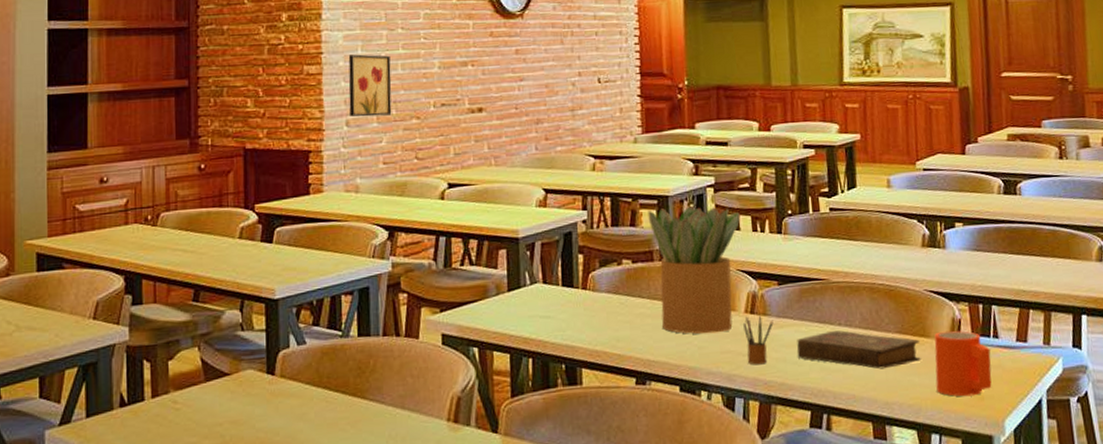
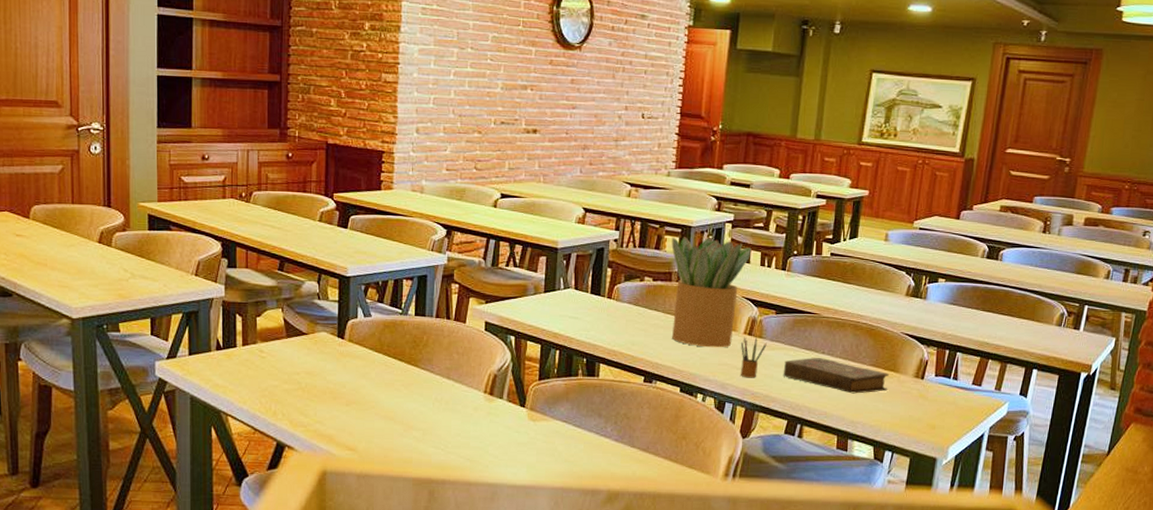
wall art: present [348,54,392,117] -> none [420,68,459,127]
mug: present [934,330,992,397] -> none [896,369,948,425]

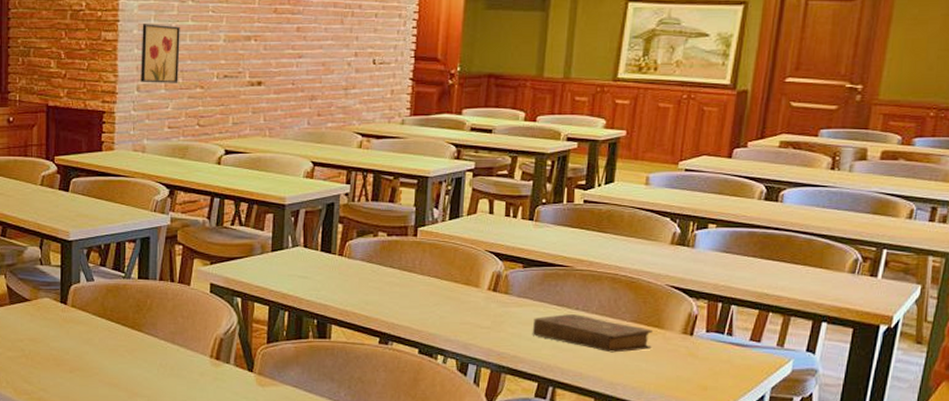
wall art: none [420,68,459,127] -> present [141,24,180,83]
potted plant: present [671,237,752,348] -> none [407,188,495,306]
pencil box: present [740,337,767,378] -> none [484,293,514,338]

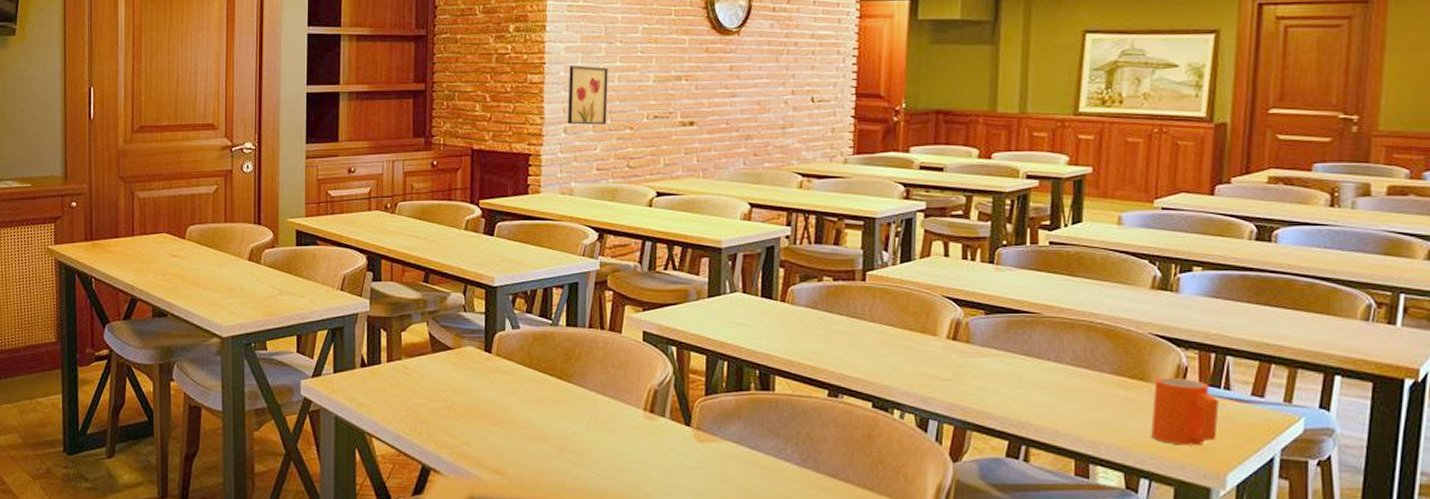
book: present [532,314,654,353] -> none [999,365,1138,408]
mug: none [662,324,722,386] -> present [1151,377,1219,446]

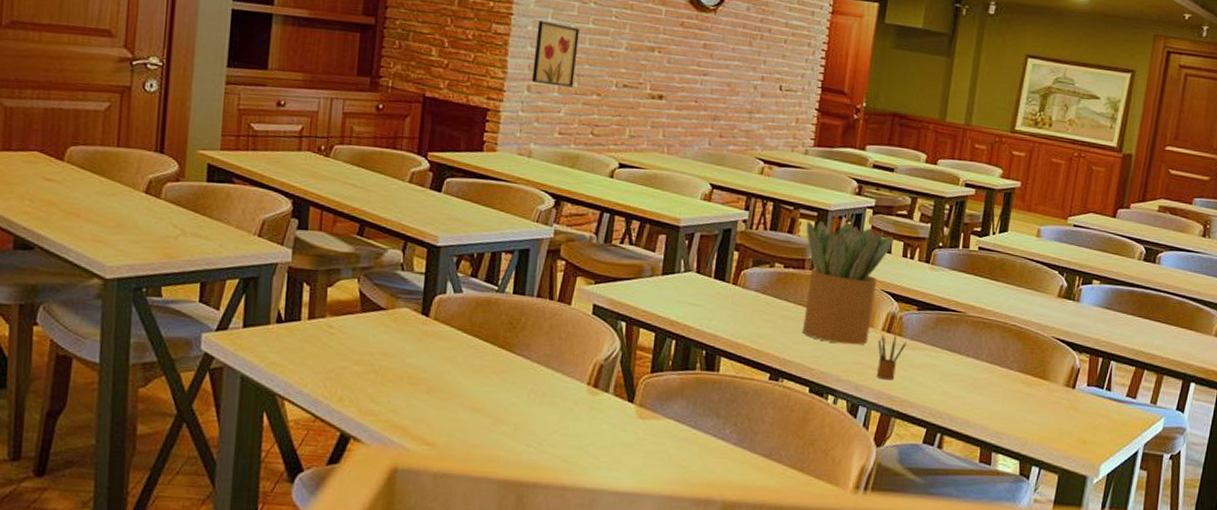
potted plant: none [853,230,950,356] -> present [803,221,894,345]
pencil box: none [943,342,976,391] -> present [877,334,907,380]
mug: present [1151,377,1219,446] -> none [1045,376,1101,439]

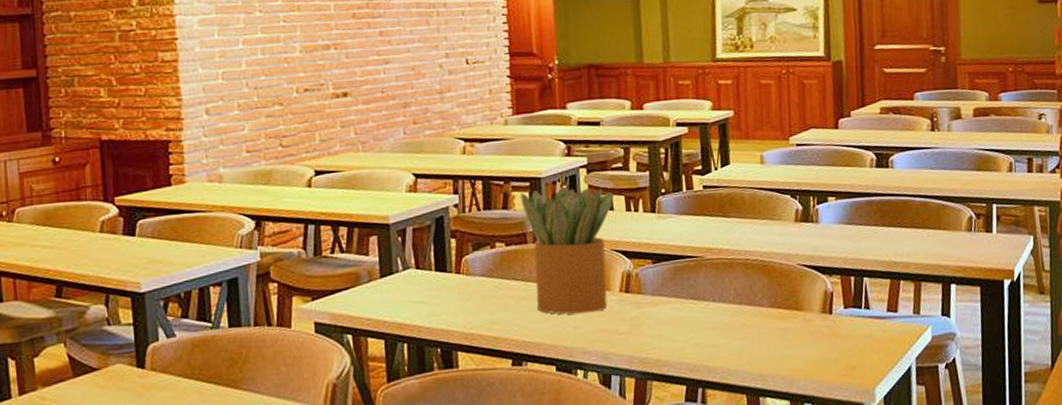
wall art: present [532,20,580,88] -> none [204,39,253,105]
pencil box: present [877,334,907,380] -> none [617,294,648,343]

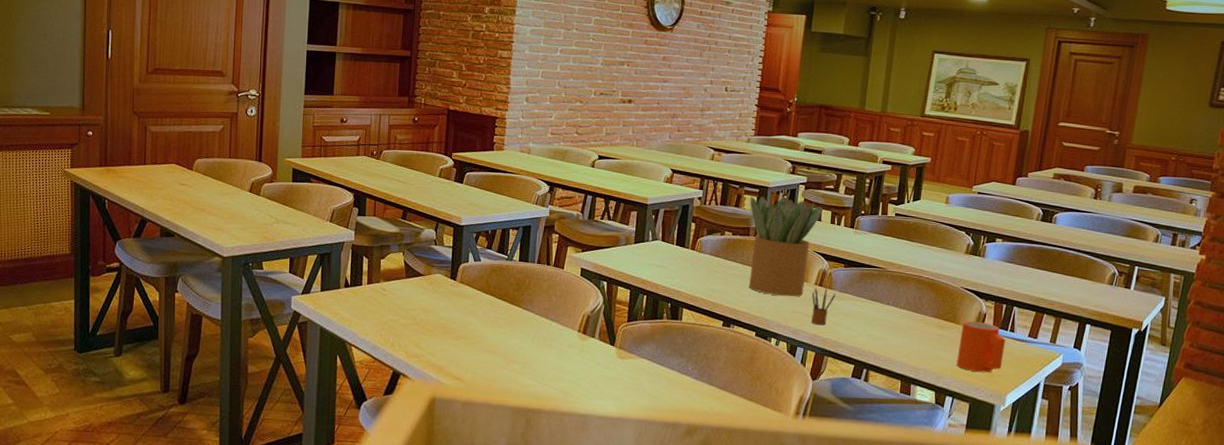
pencil box: none [617,294,648,343] -> present [811,287,836,326]
mug: none [807,303,863,367] -> present [956,320,1006,373]

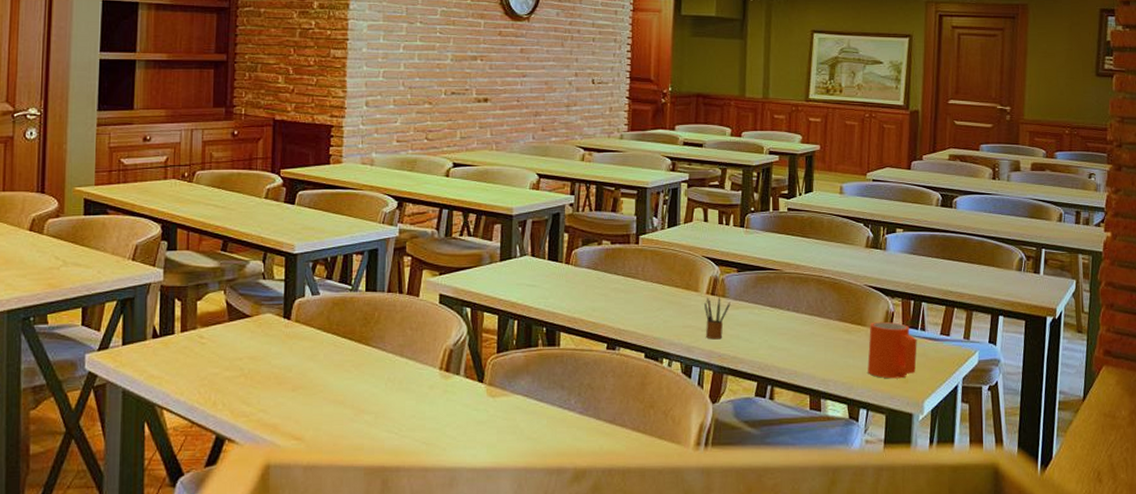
potted plant: present [749,196,823,297] -> none [628,198,709,310]

